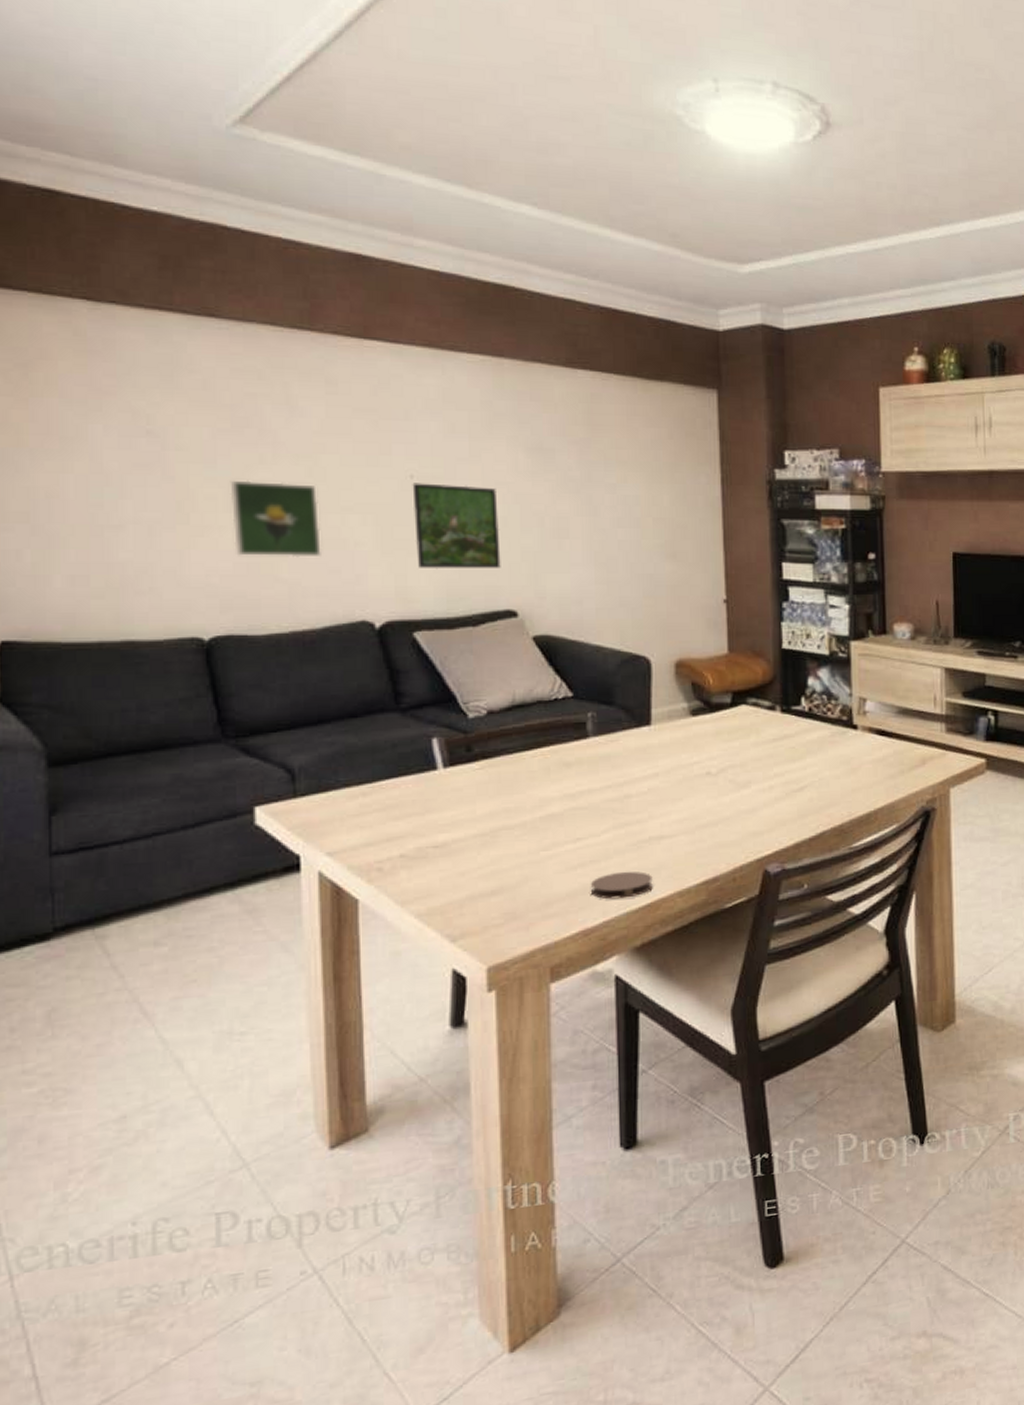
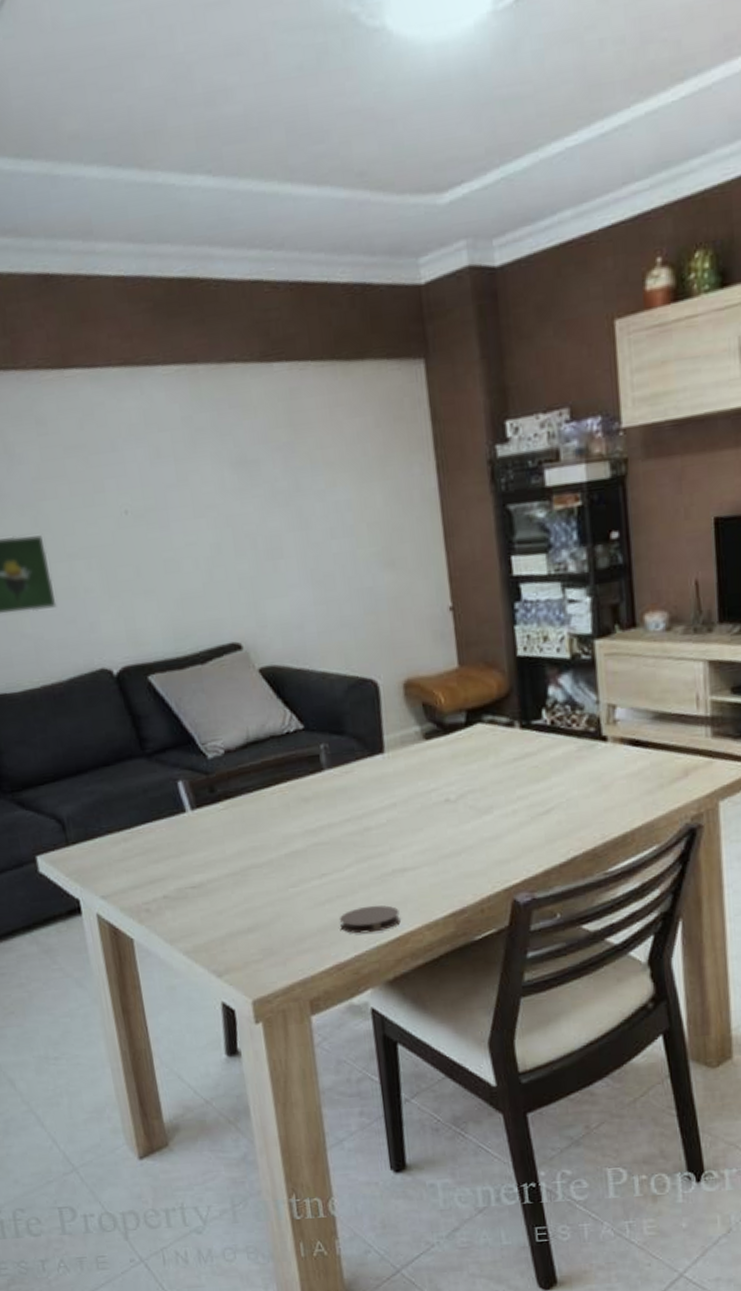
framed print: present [412,483,501,569] -> none [127,513,221,609]

